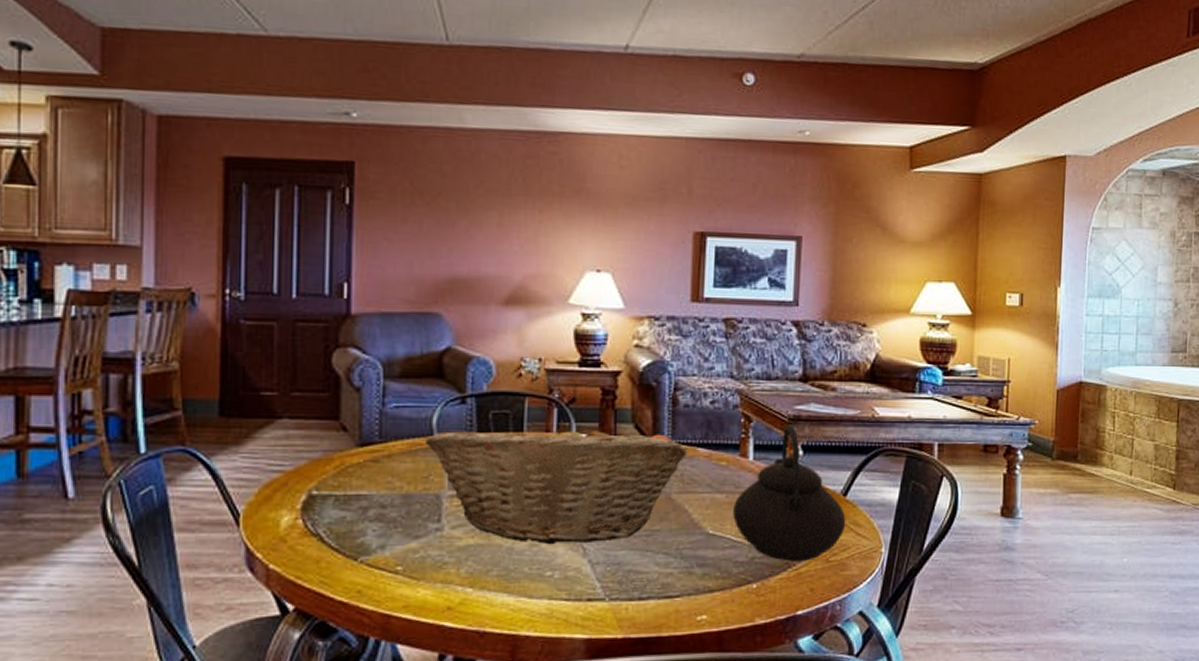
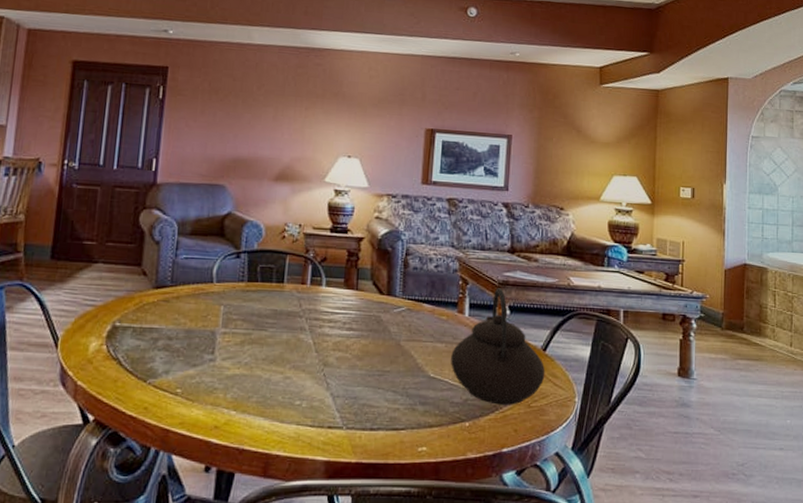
fruit basket: present [424,419,688,545] -> none [206,275,415,379]

